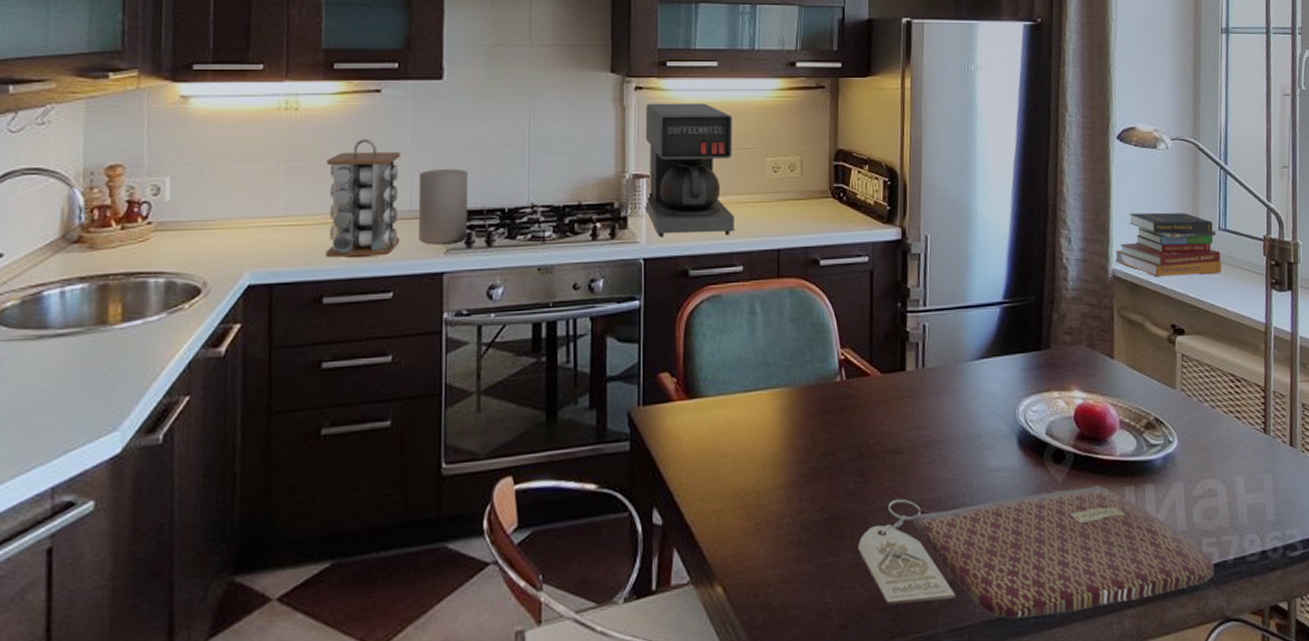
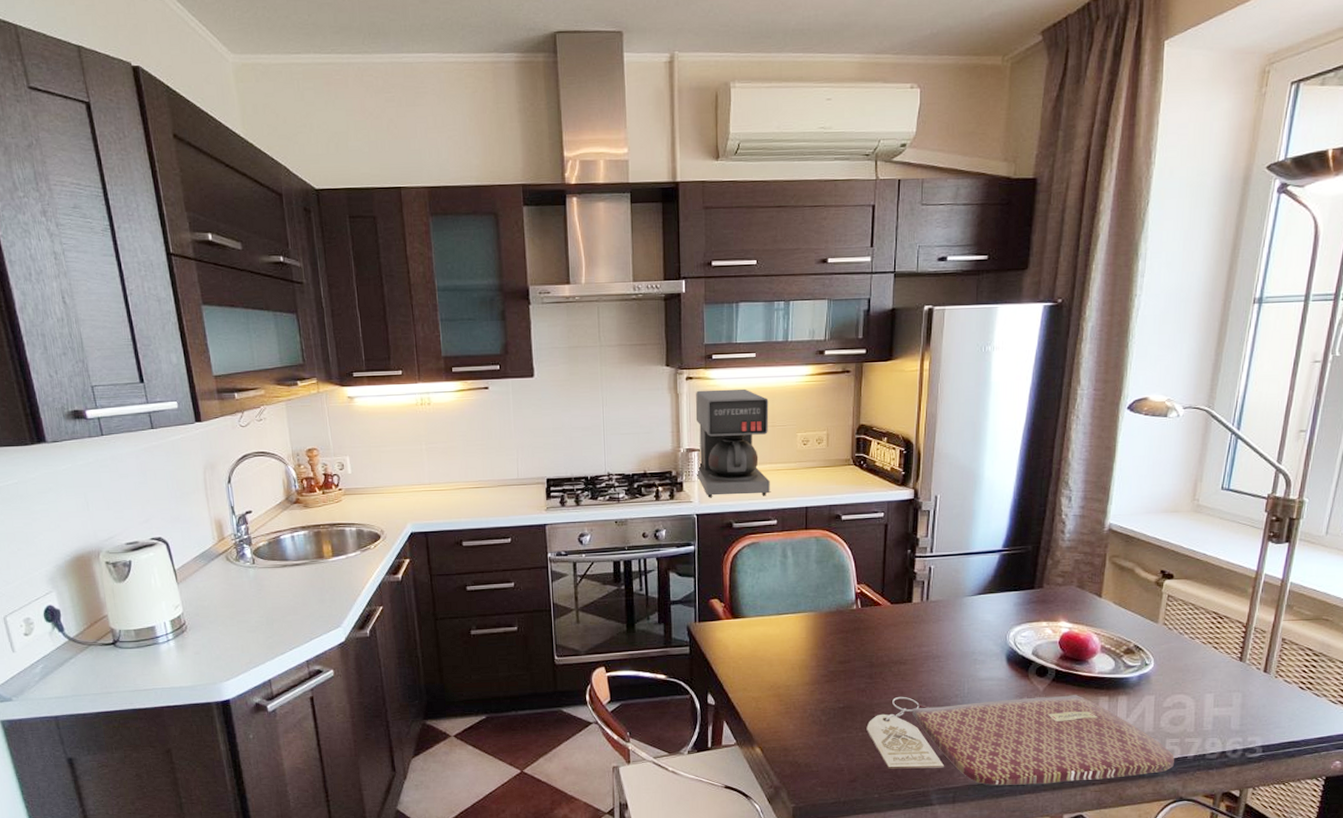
spice rack: present [325,139,402,259] -> none [454,425,513,514]
canister: present [418,169,468,245] -> none [522,447,562,504]
books: present [1115,212,1222,277] -> none [1113,474,1220,530]

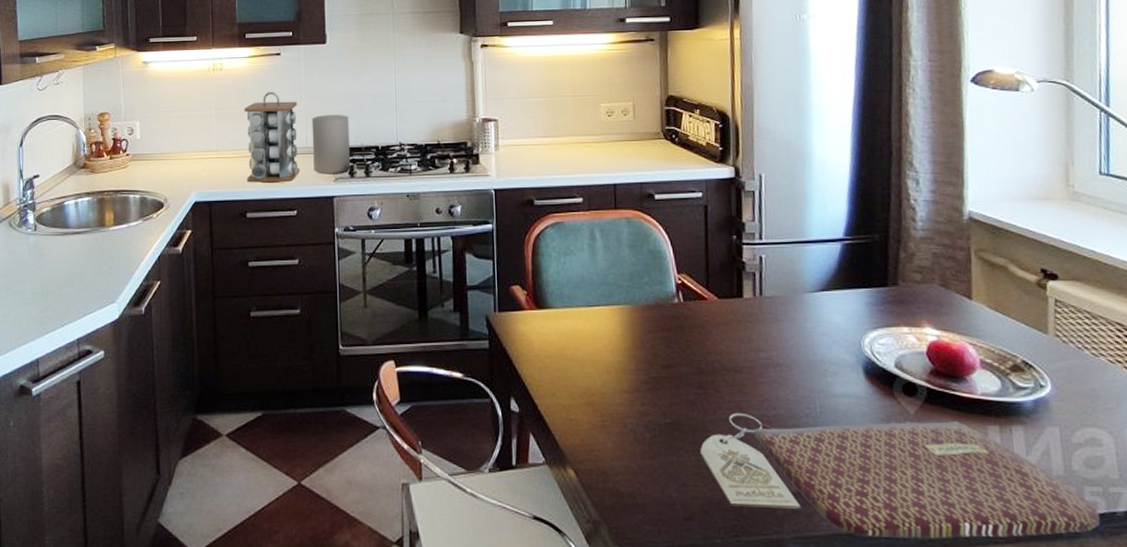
spice rack: none [454,425,513,514] -> present [244,92,300,184]
canister: none [522,447,562,504] -> present [312,115,351,174]
coffee maker: present [695,388,770,497] -> none [491,57,574,171]

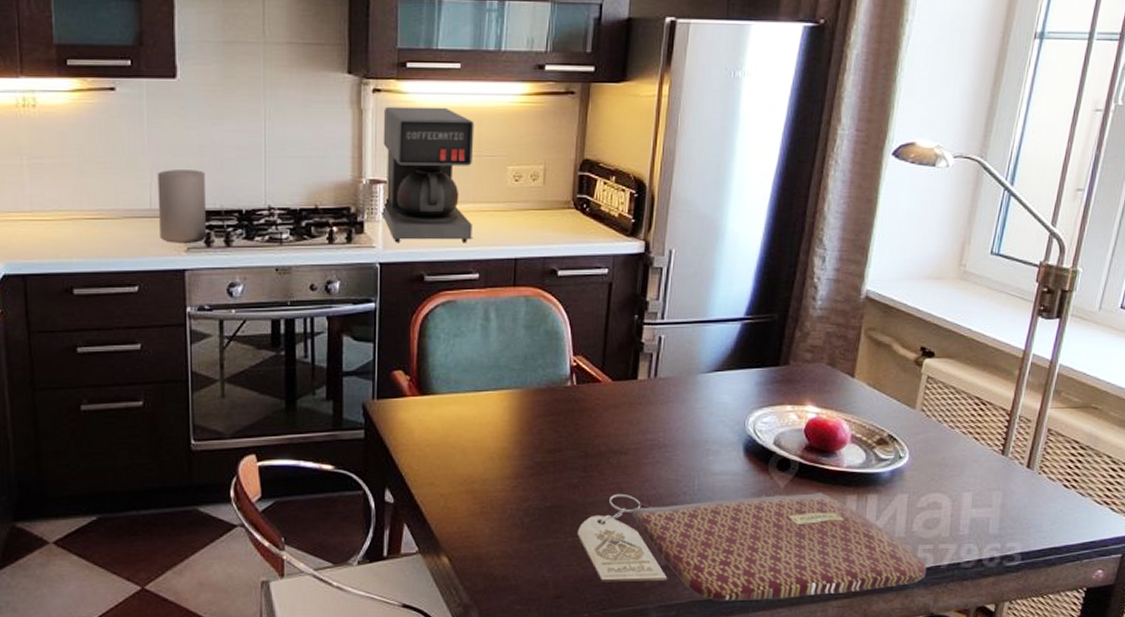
spice rack: present [244,92,300,184] -> none [67,137,143,254]
coffee maker: none [491,57,574,171] -> present [380,106,475,243]

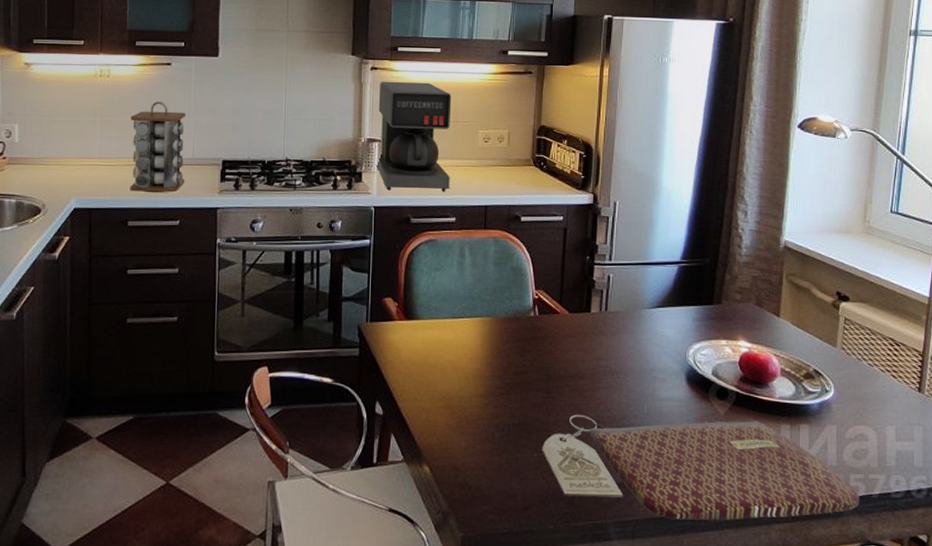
spice rack: none [67,137,143,254] -> present [130,101,187,193]
canister: present [157,170,207,243] -> none [198,127,237,186]

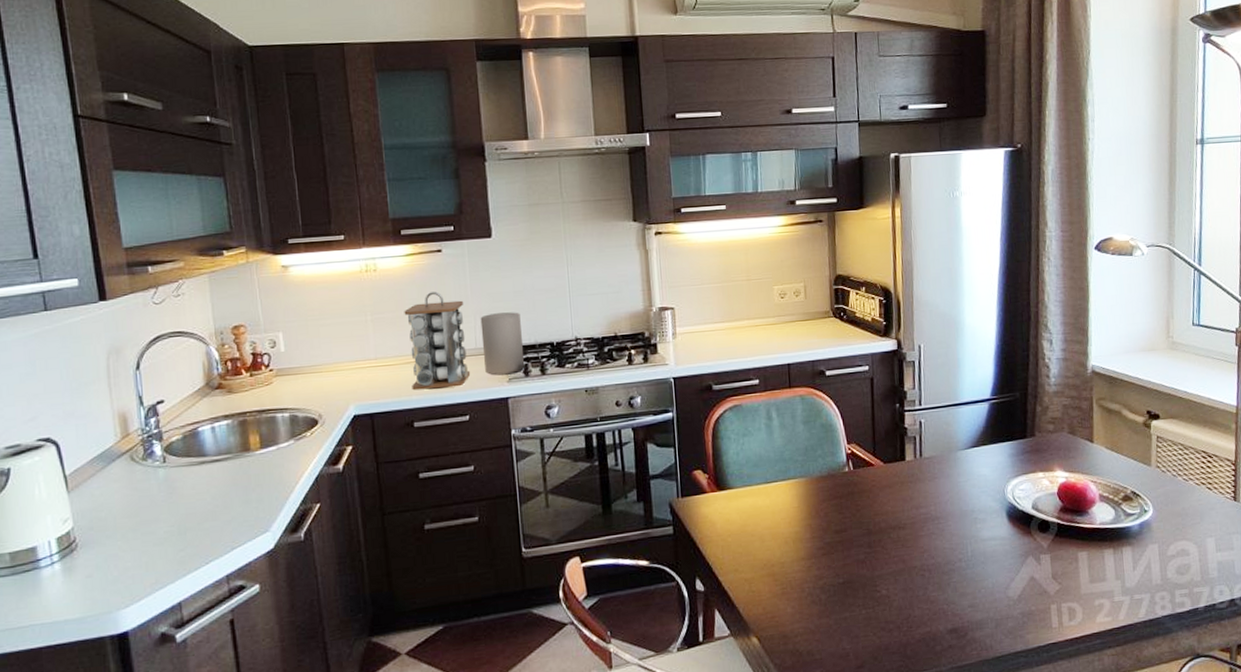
canister: none [198,127,237,186] -> present [480,312,525,376]
coffee maker: present [375,81,452,192] -> none [666,242,750,358]
placemat: present [542,414,859,520] -> none [869,548,1186,659]

